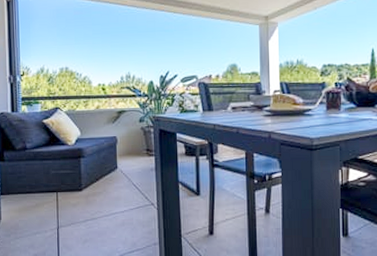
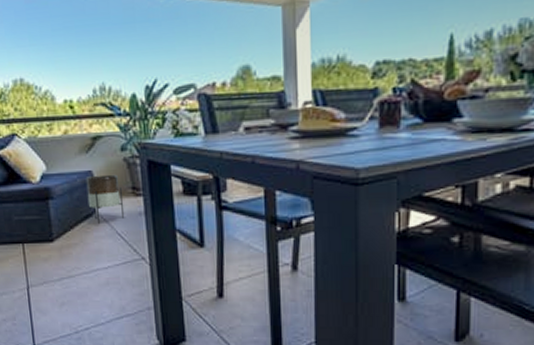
planter: none [111,139,140,178] -> present [86,174,125,225]

